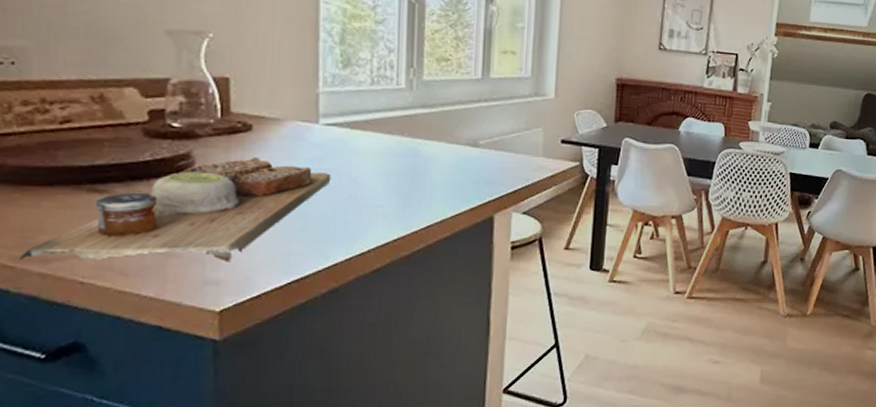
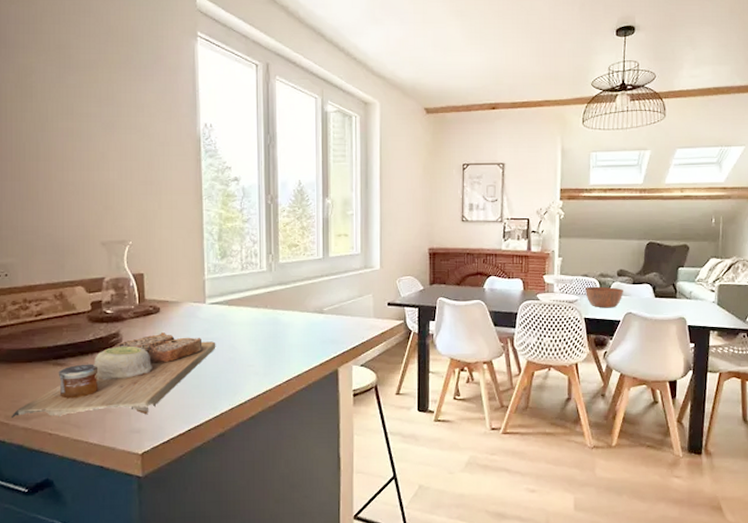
bowl: none [793,137,835,164] -> present [585,286,623,308]

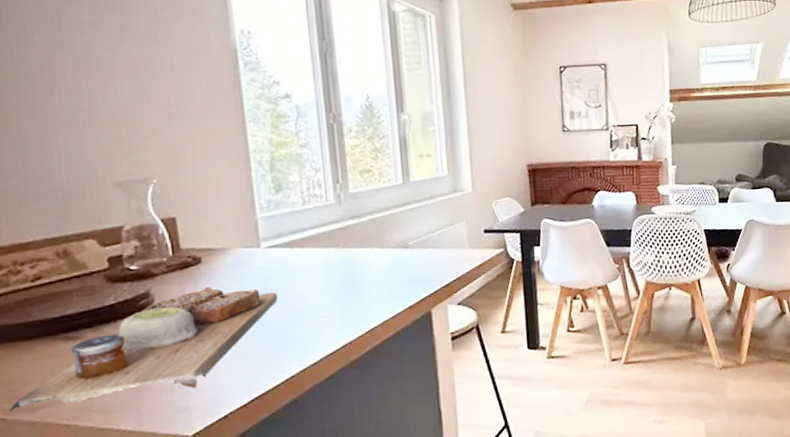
bowl: present [585,286,623,308] -> none [703,194,743,218]

